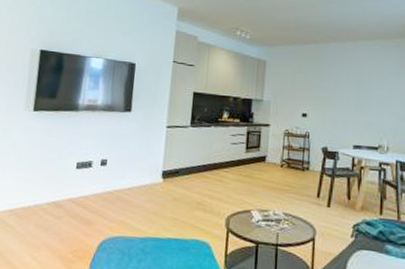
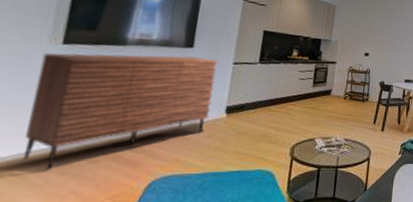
sideboard: none [10,118,153,222] -> present [22,53,219,170]

